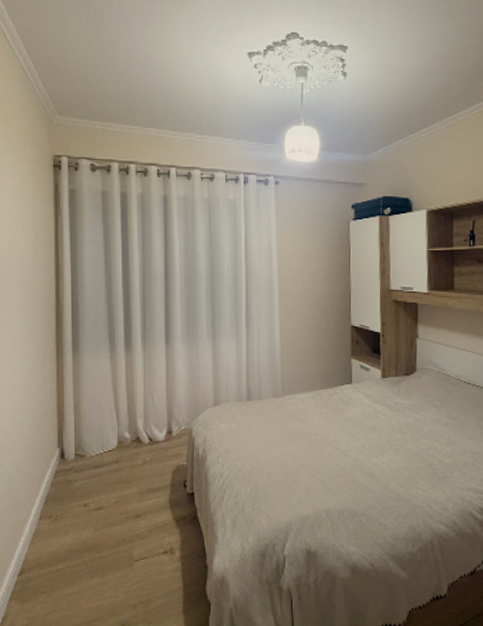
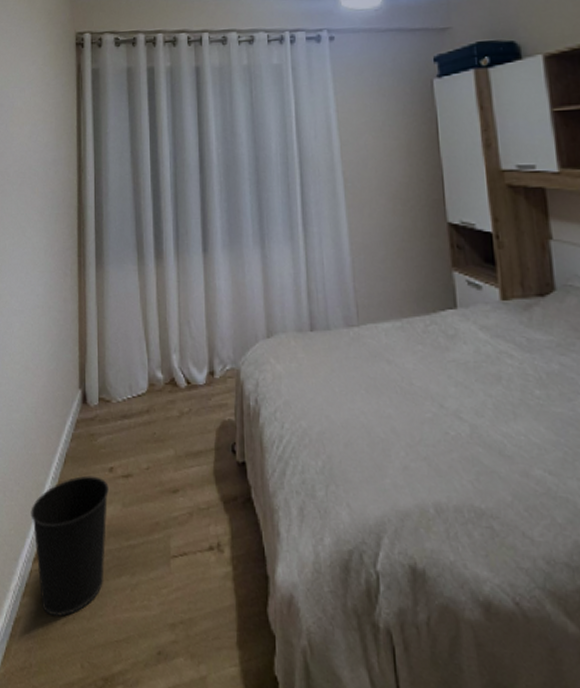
wastebasket: none [15,511,83,611] -> present [31,475,109,617]

